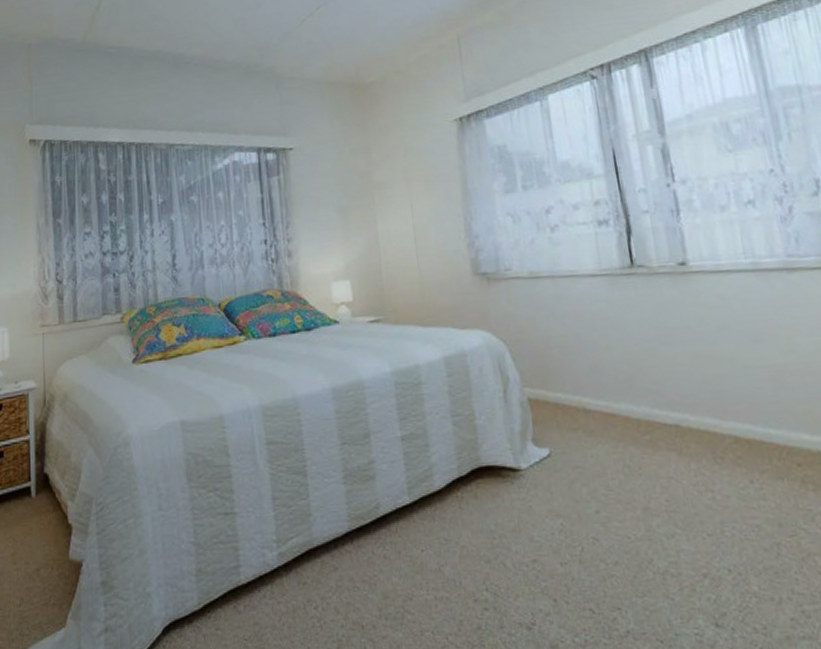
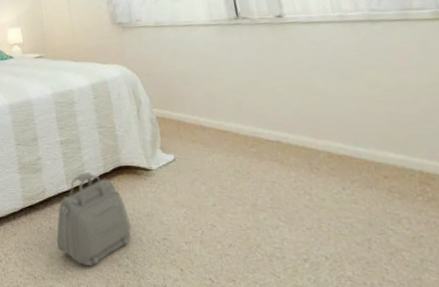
handbag: none [393,477,492,604] -> present [56,172,131,266]

